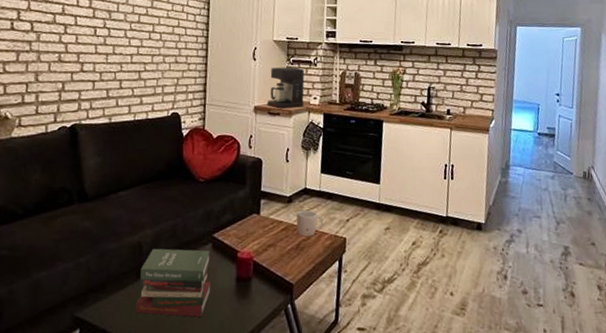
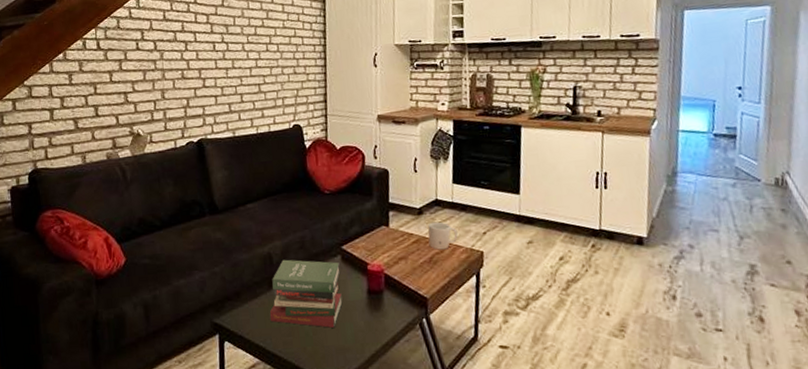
coffee maker: present [267,66,305,109] -> none [391,71,431,117]

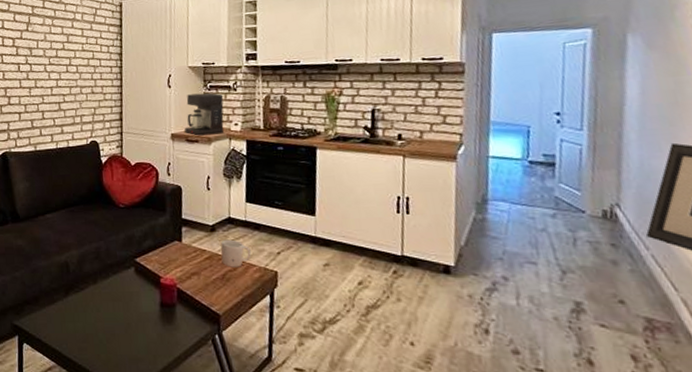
books: present [269,259,343,328] -> none [65,268,136,337]
coffee maker: none [391,71,431,117] -> present [184,92,224,136]

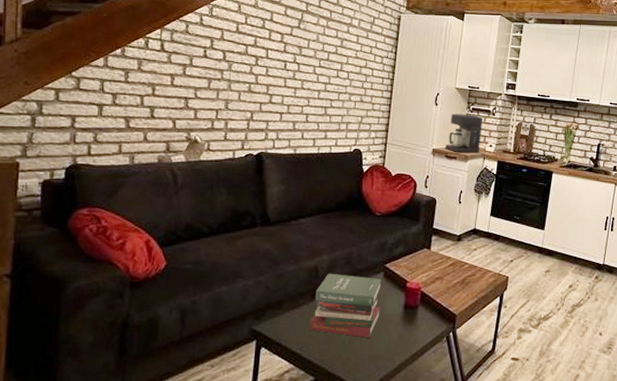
books: none [65,268,136,337] -> present [309,273,381,338]
mug: present [220,239,251,268] -> none [463,248,489,273]

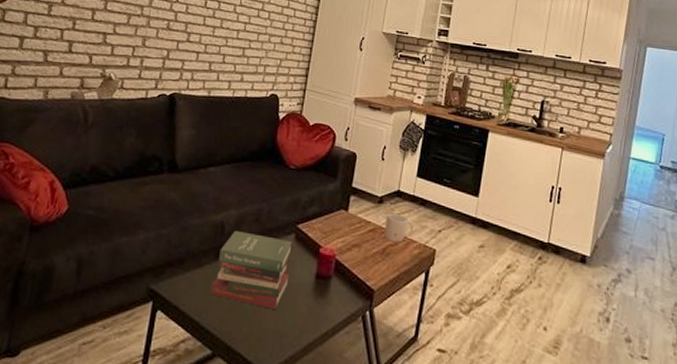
coffee maker: present [445,114,483,153] -> none [369,60,412,105]
mug: none [463,248,489,273] -> present [384,213,414,243]

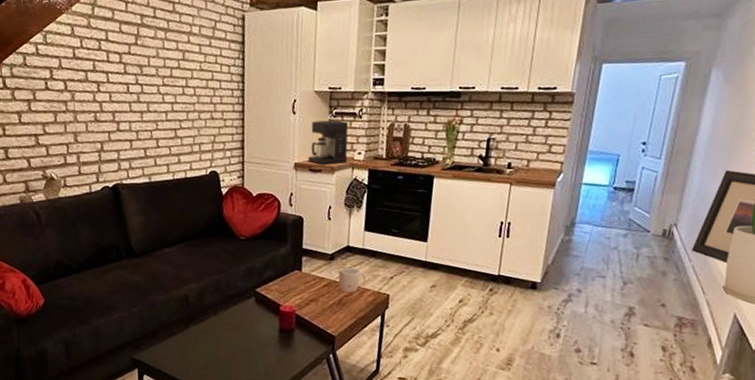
books: present [210,230,292,309] -> none [186,301,256,363]
coffee maker: none [369,60,412,105] -> present [308,119,349,166]

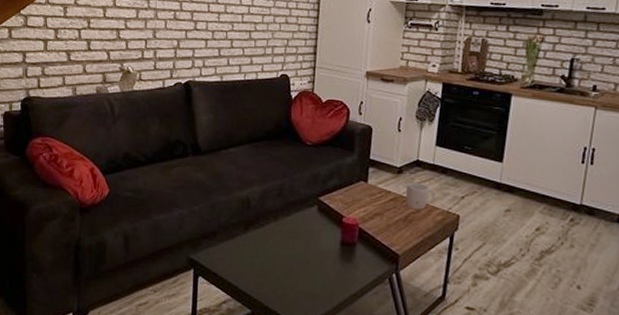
coffee maker: present [308,119,349,166] -> none [381,30,424,76]

